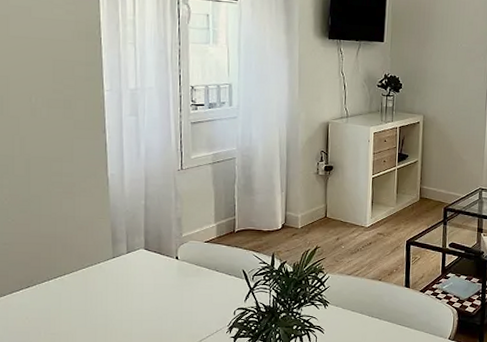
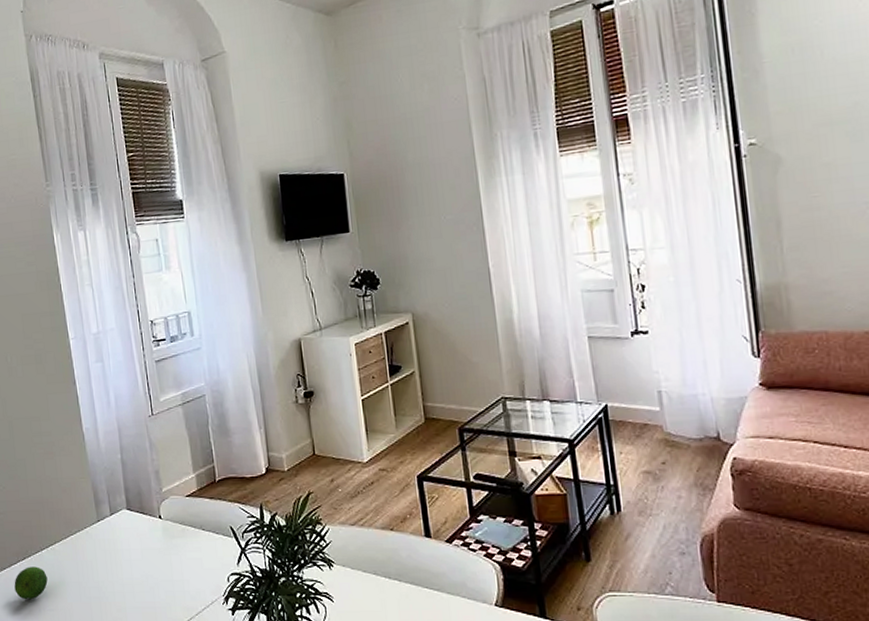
fruit: none [14,294,52,324] -> present [14,566,48,600]

